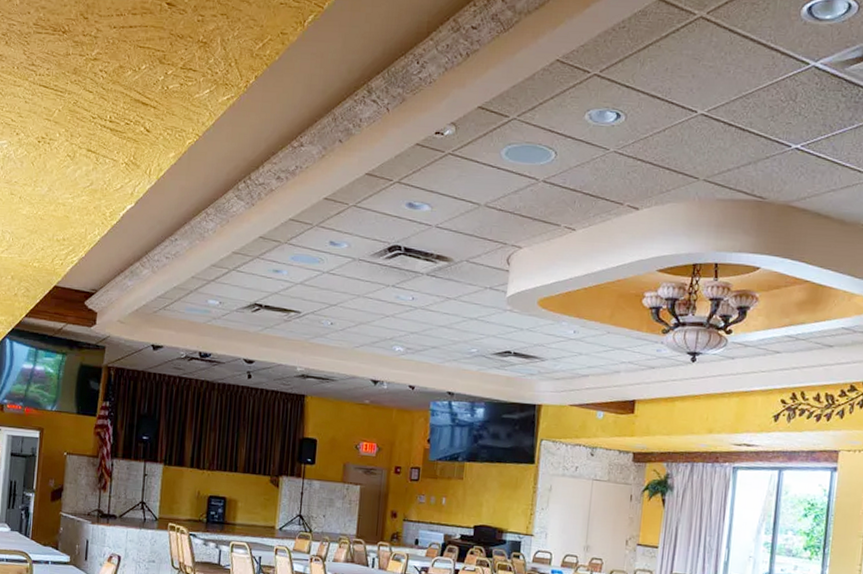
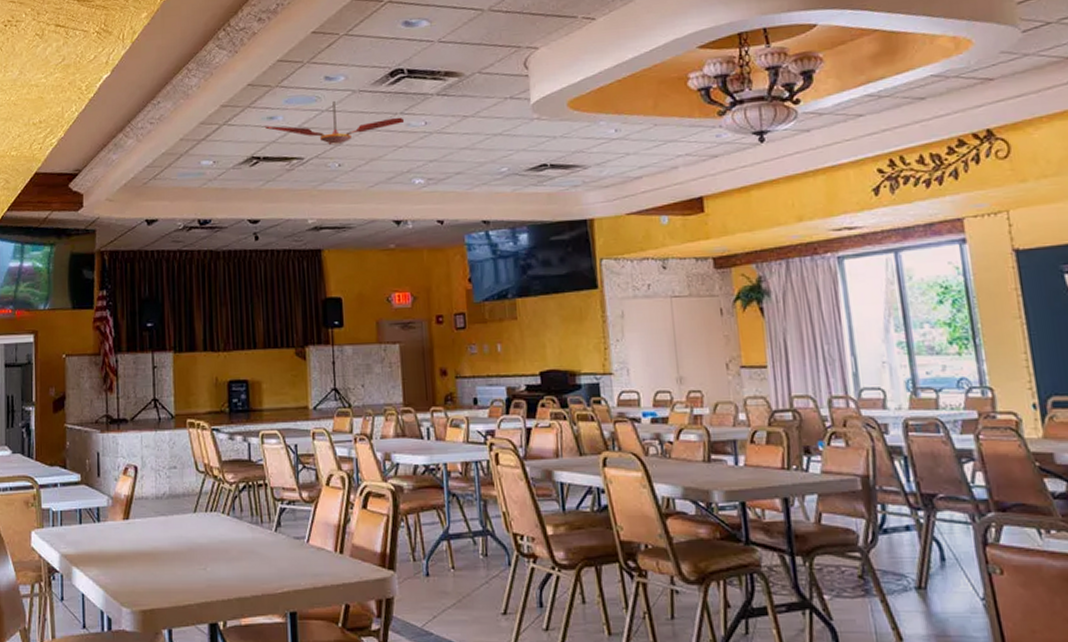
ceiling fan: none [269,265,395,306] -> present [264,101,405,146]

